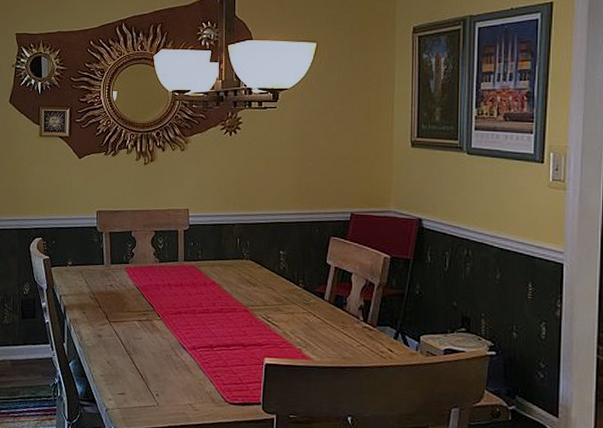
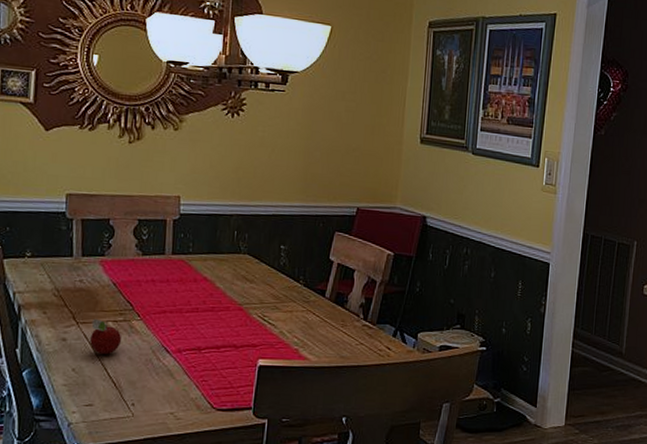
fruit: none [120,318,146,350] -> present [90,318,122,355]

